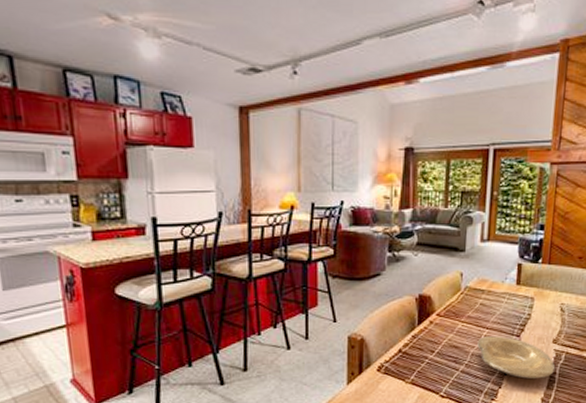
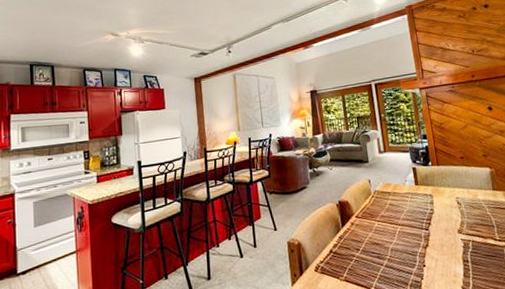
plate: present [477,336,555,380] -> none [394,231,467,269]

